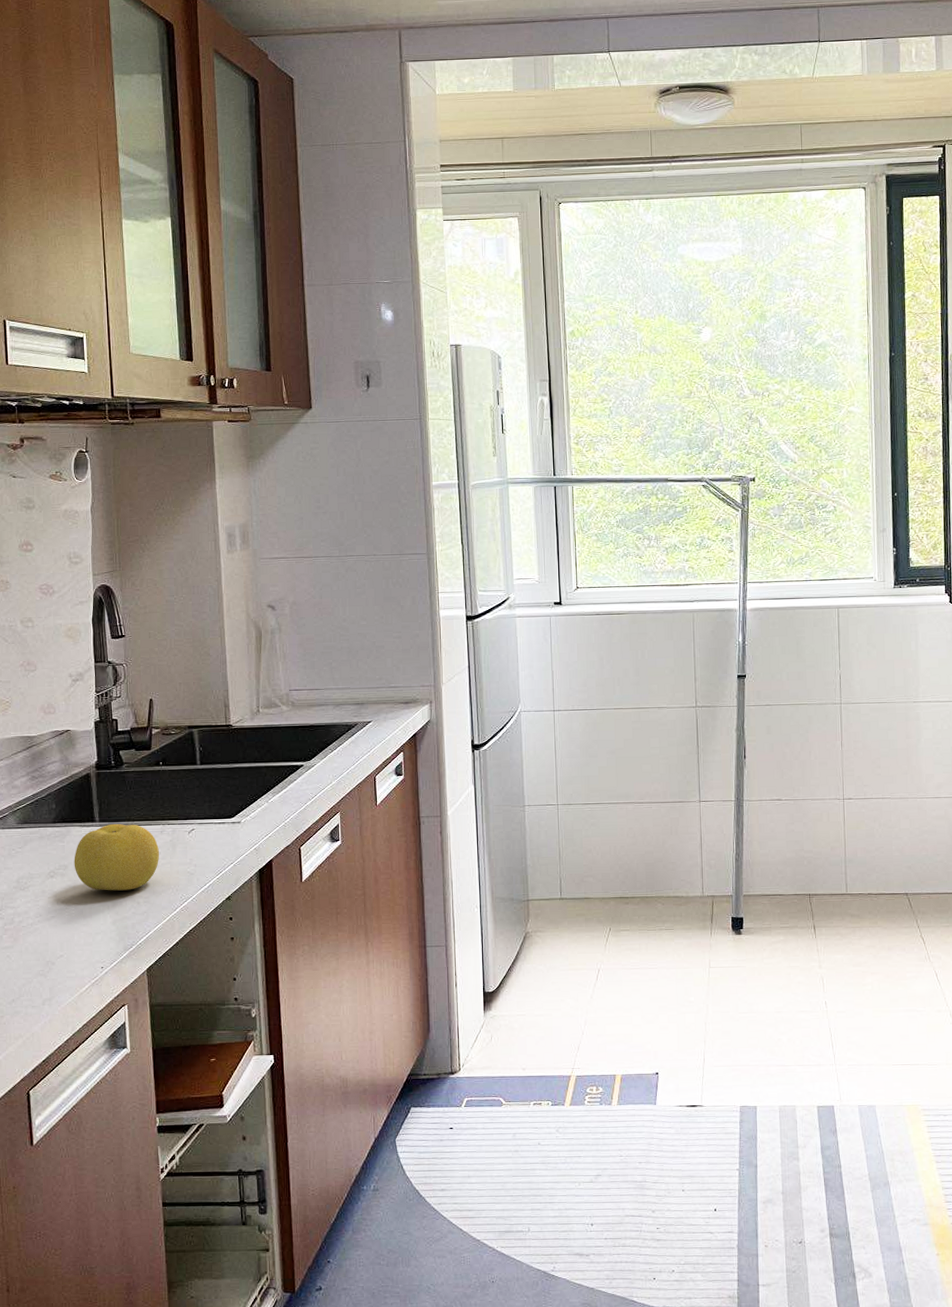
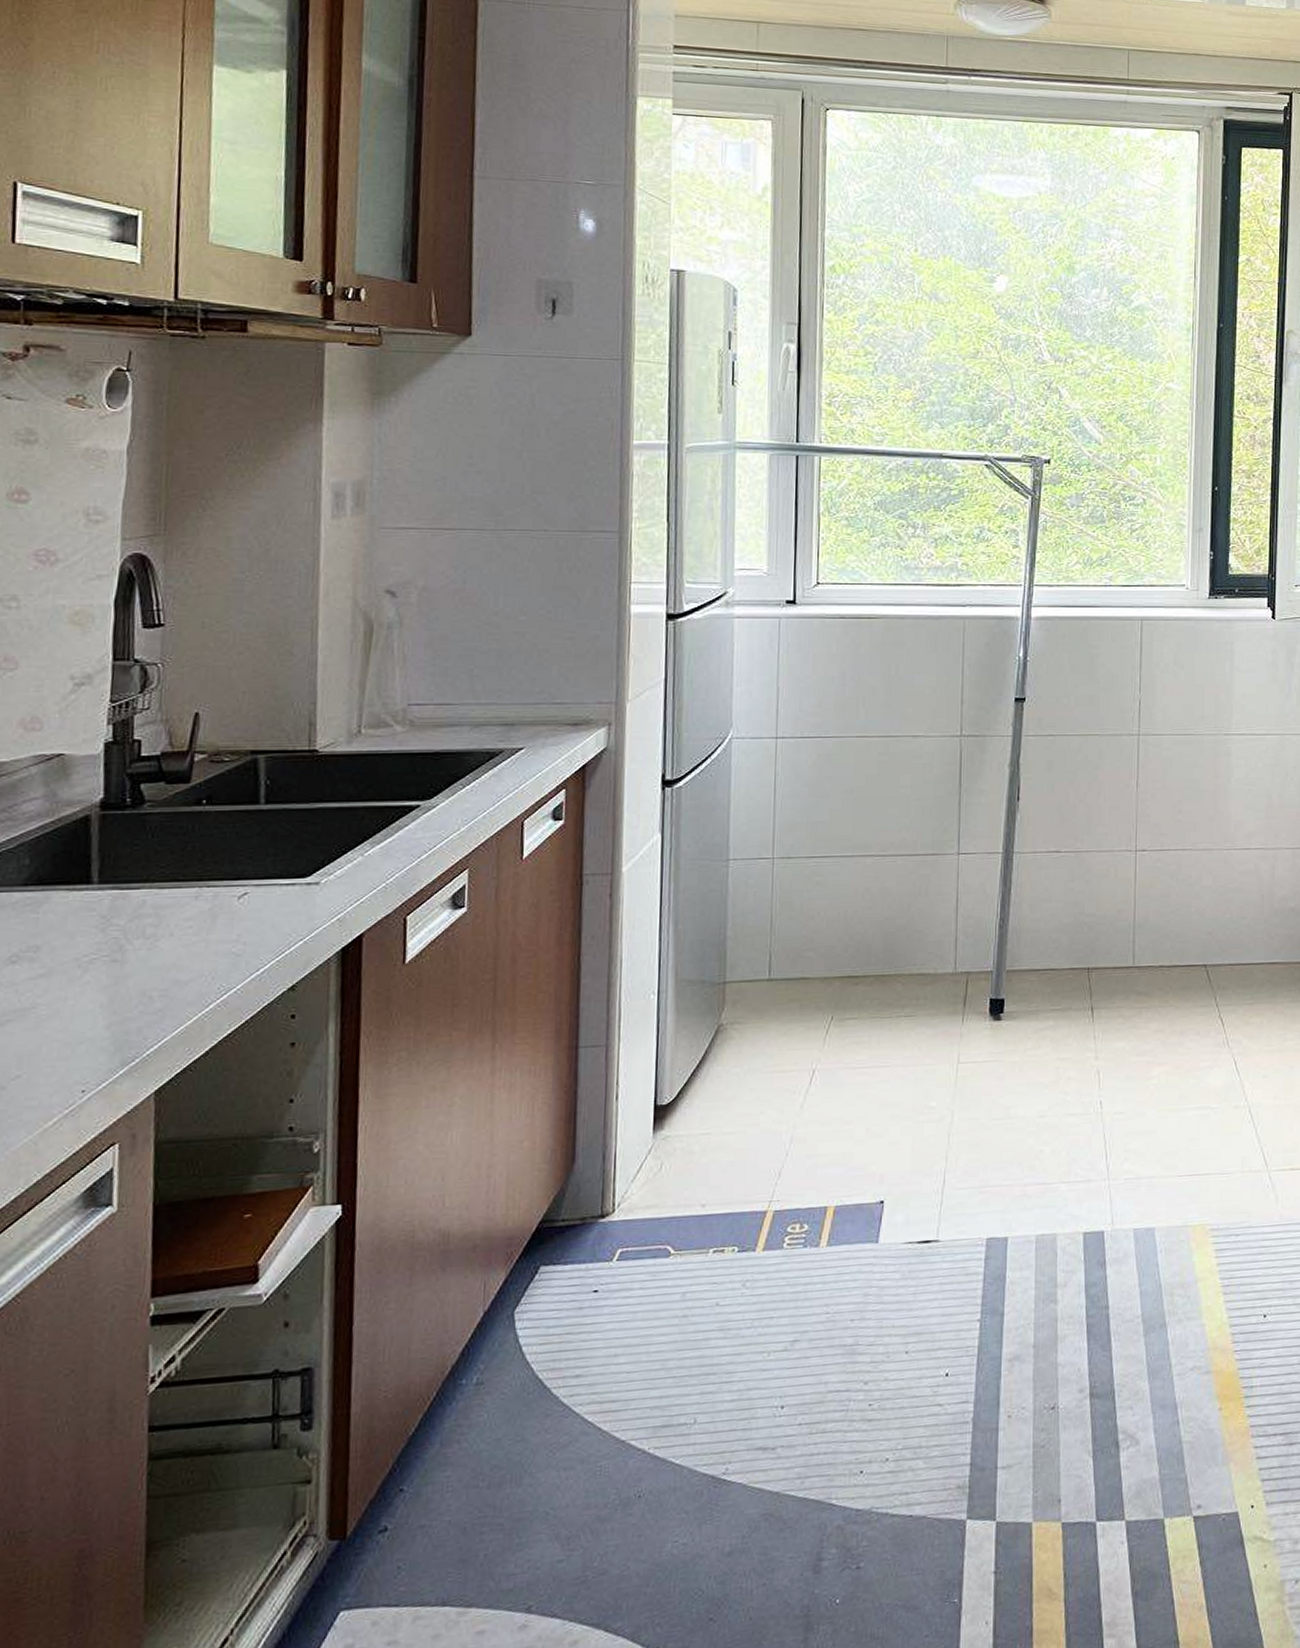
fruit: present [74,823,160,891] -> none [51,885,191,982]

